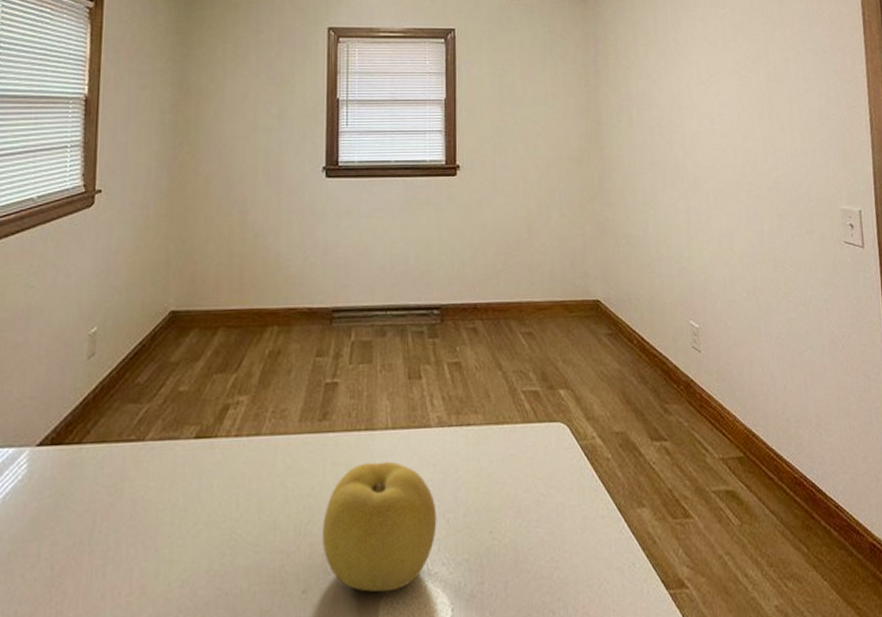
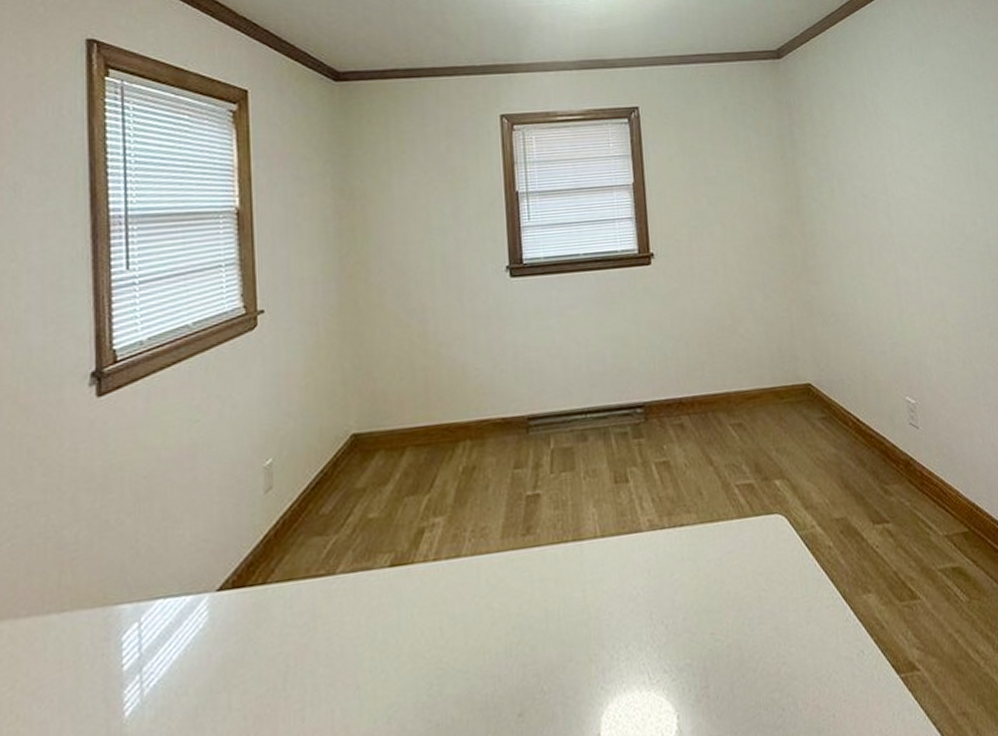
fruit: present [323,461,437,593] -> none [535,570,656,708]

